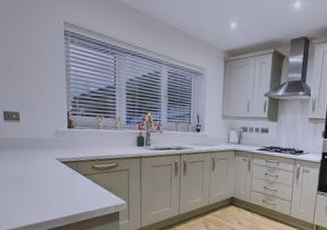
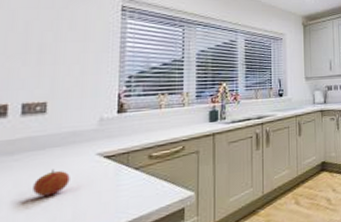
fruit: none [18,165,40,184] -> present [33,169,70,197]

